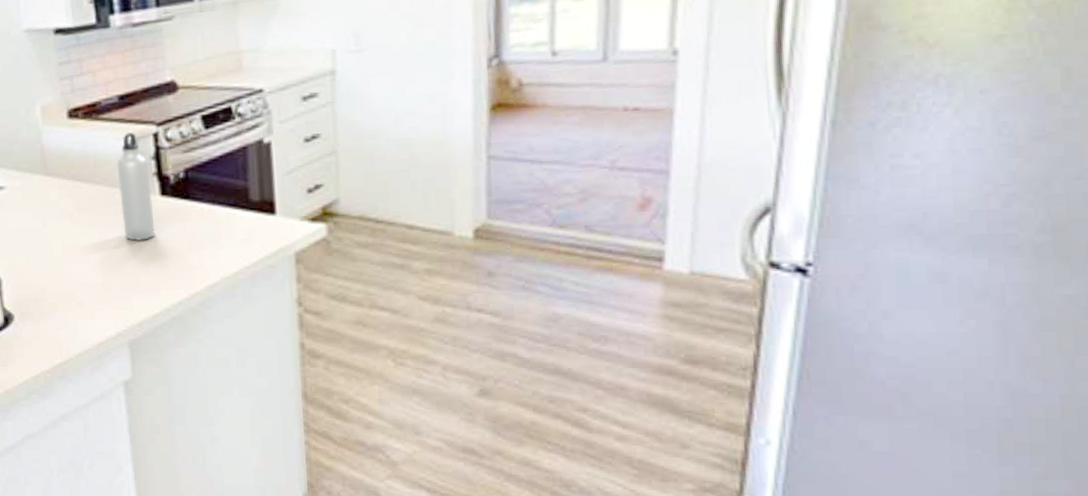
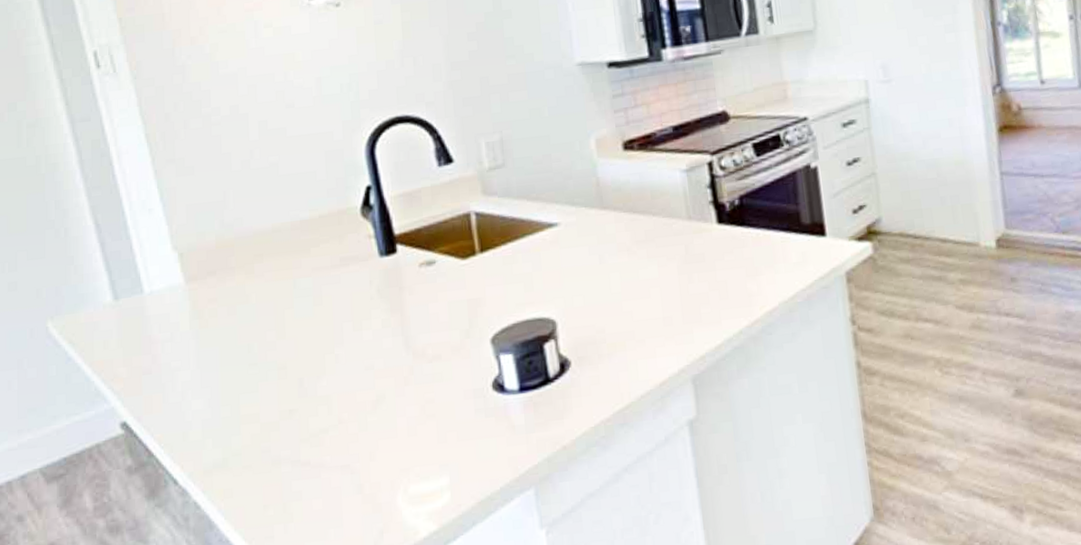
water bottle: present [117,132,155,242] -> none [673,162,714,272]

